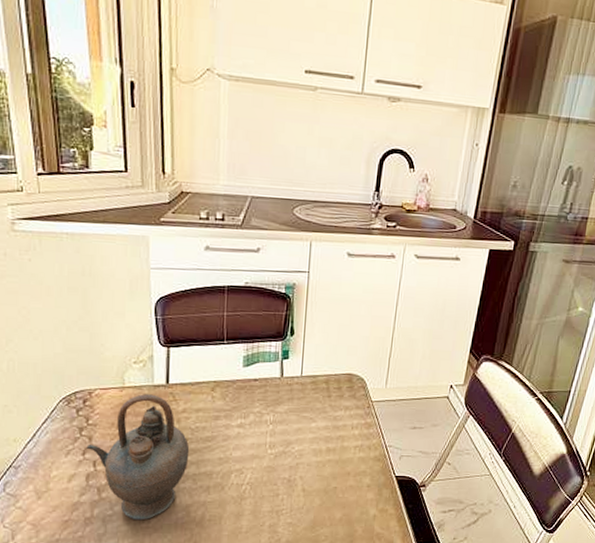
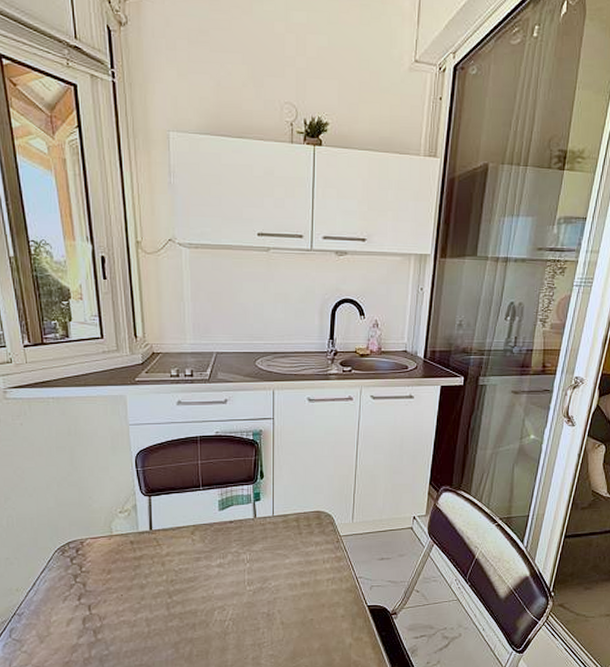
teapot: present [86,394,190,521] -> none [81,541,175,659]

